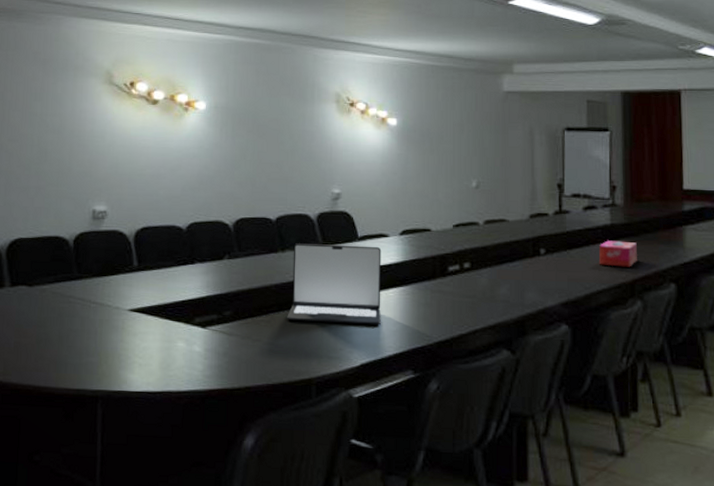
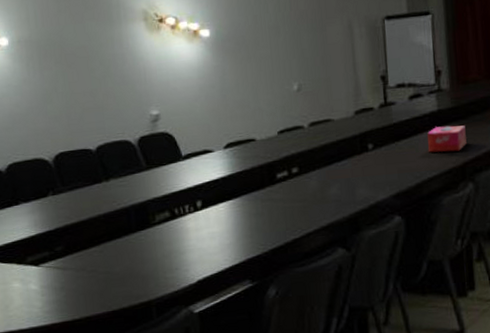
laptop: present [287,243,382,325] -> none [117,163,214,248]

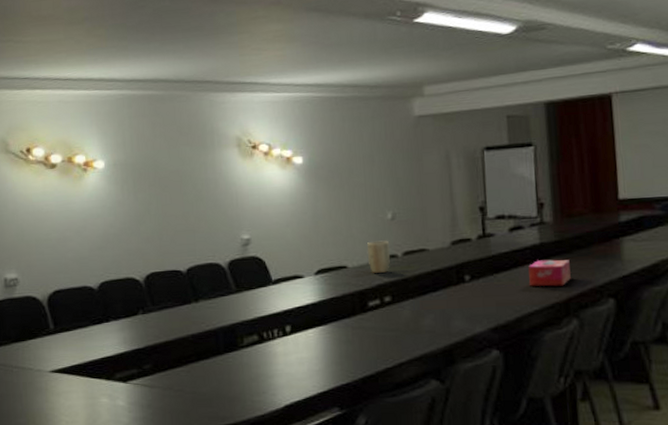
plant pot: none [274,112,297,145] -> present [367,240,391,273]

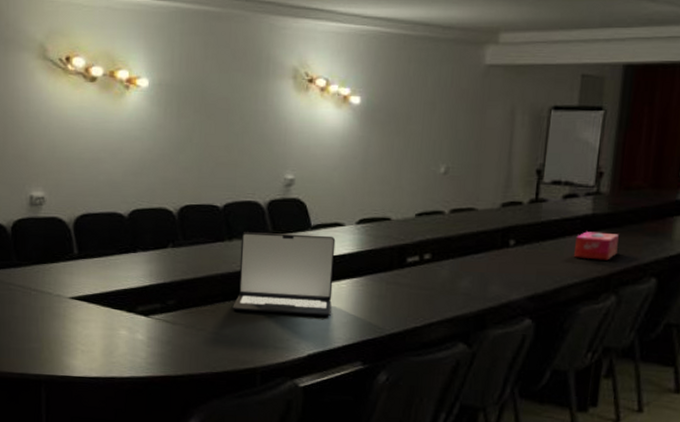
laptop: none [206,288,302,369] -> present [232,232,336,317]
plant pot: present [367,240,391,273] -> none [413,194,438,229]

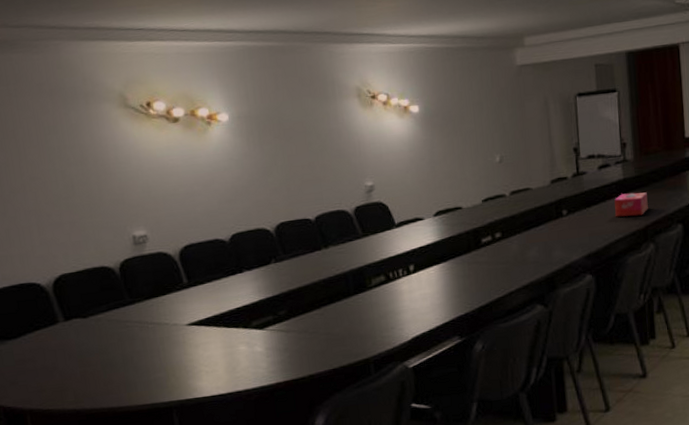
laptop: present [232,232,336,317] -> none [335,230,426,310]

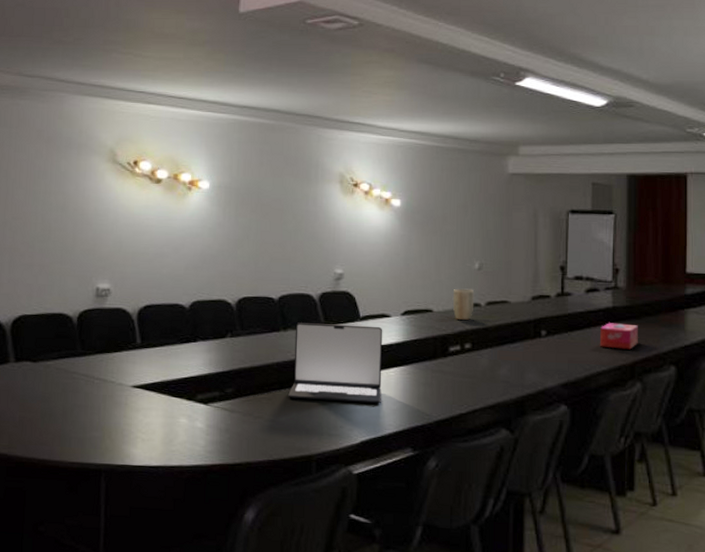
laptop: none [335,230,426,310] -> present [288,322,383,404]
plant pot: none [479,182,500,212] -> present [453,288,475,320]

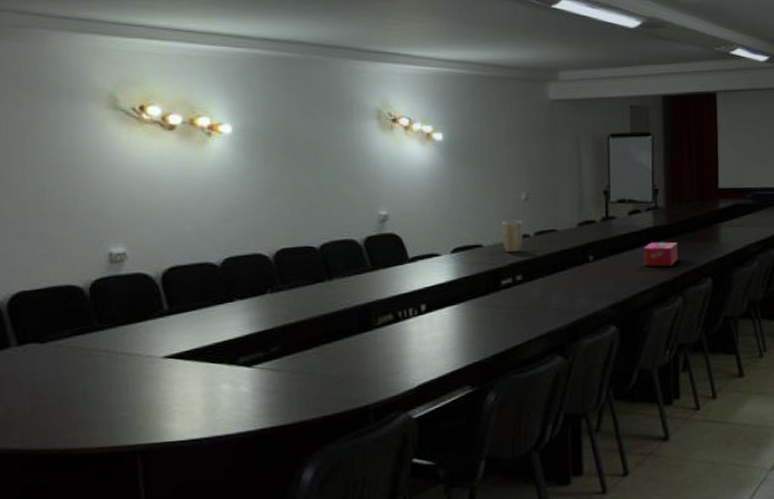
laptop: present [288,322,383,404] -> none [339,266,436,350]

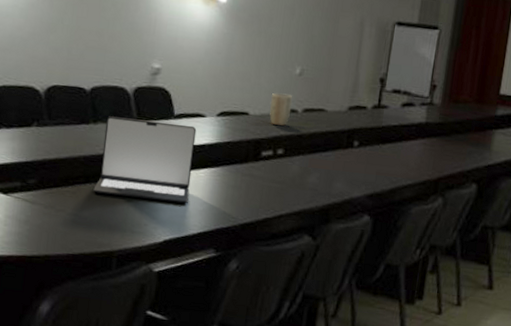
laptop: none [339,266,436,350] -> present [93,116,197,204]
tissue box: present [643,242,678,267] -> none [408,138,447,166]

